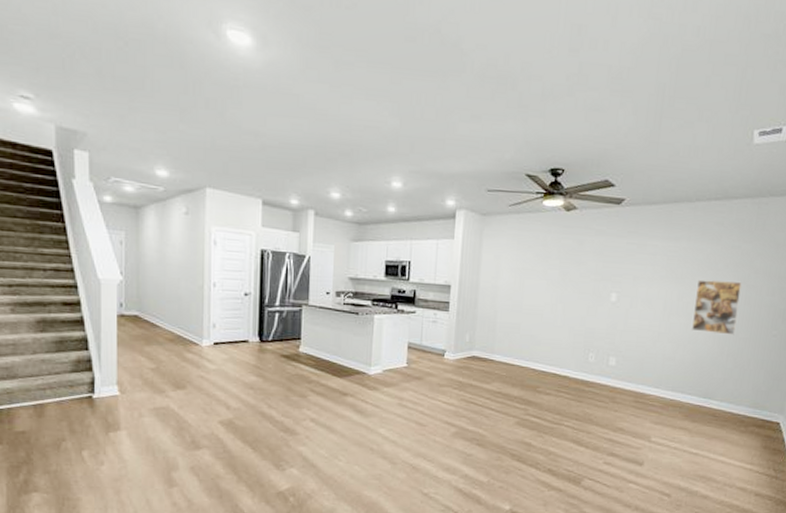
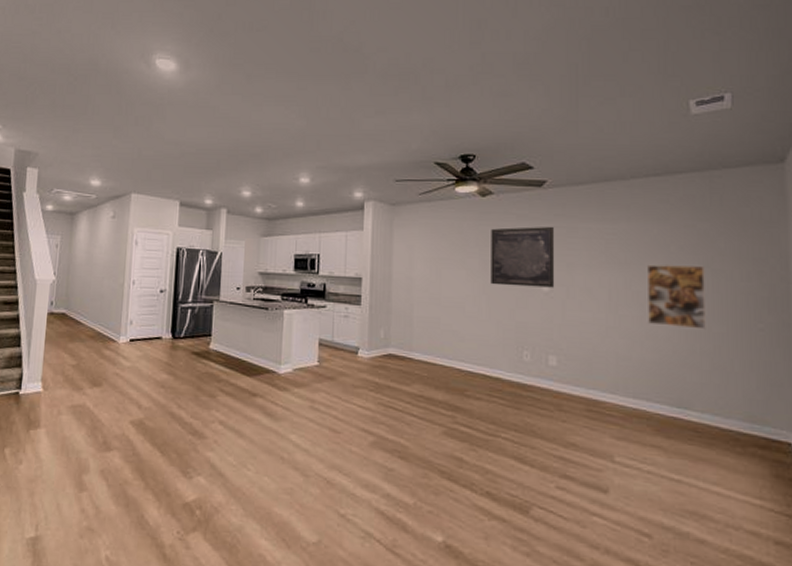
wall art: none [567,242,626,298] -> present [490,226,555,288]

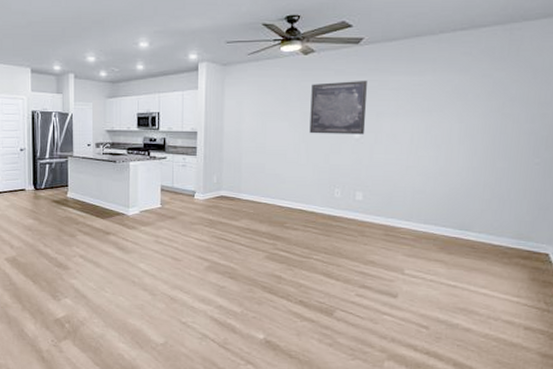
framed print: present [647,264,706,330] -> none [443,111,496,166]

